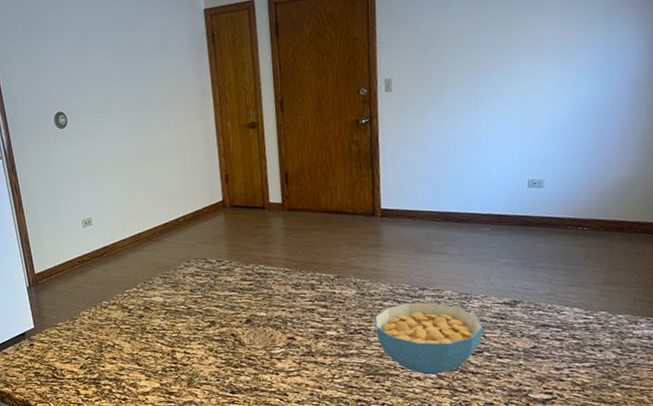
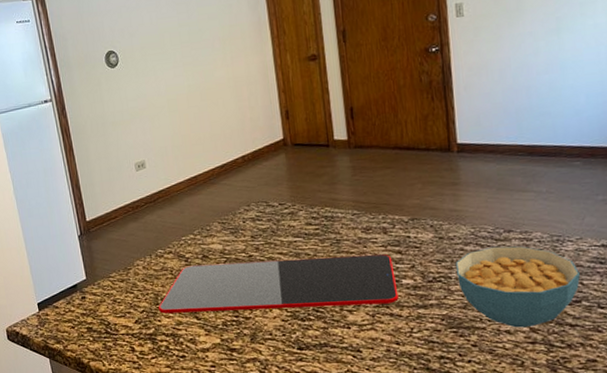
cutting board: none [102,307,323,360] -> present [158,253,399,314]

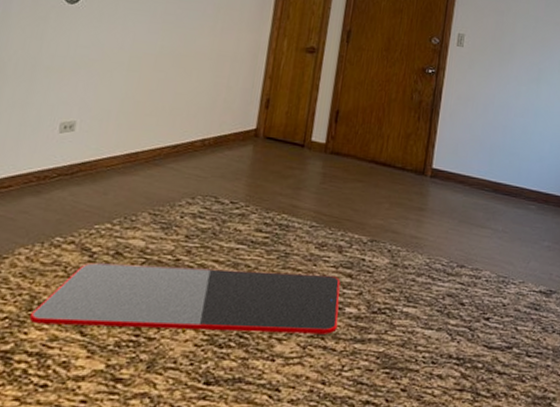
cereal bowl: present [455,246,580,328] -> none [402,280,516,373]

